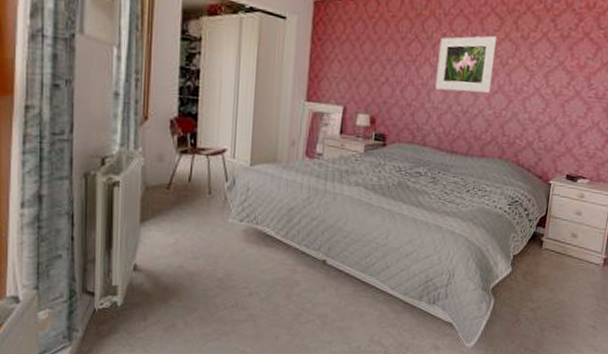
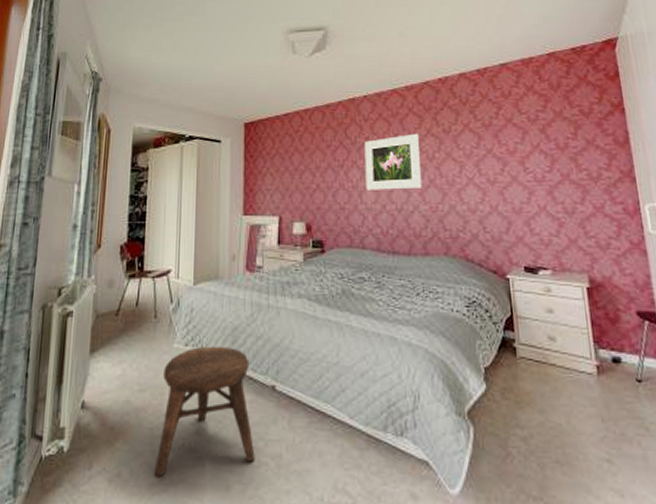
stool: none [207,223,303,328] -> present [153,346,255,476]

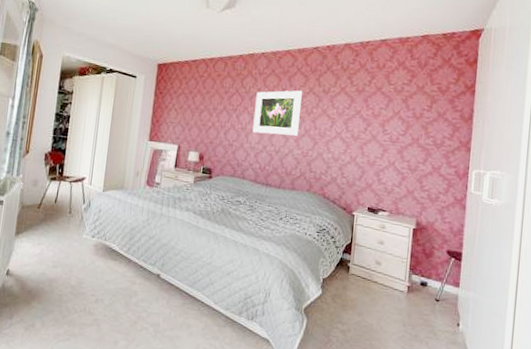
stool: present [153,346,255,476] -> none [60,239,142,329]

